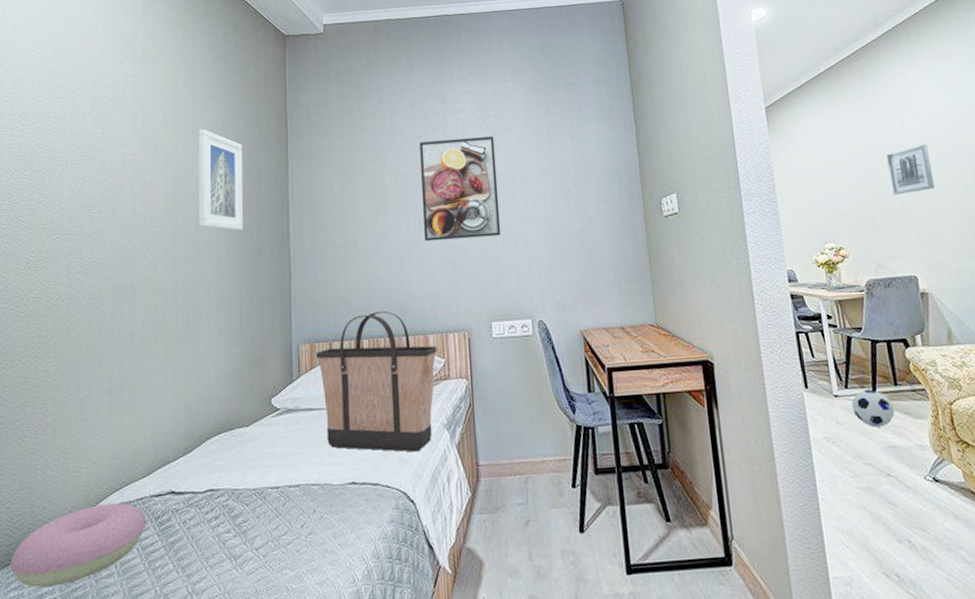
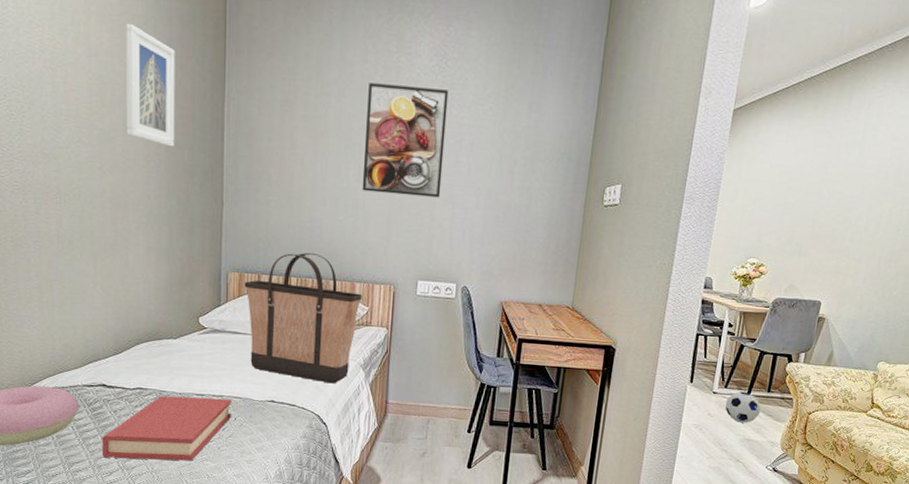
hardback book: none [170,488,310,582] -> present [102,396,231,461]
wall art: present [886,144,935,196] -> none [827,176,877,224]

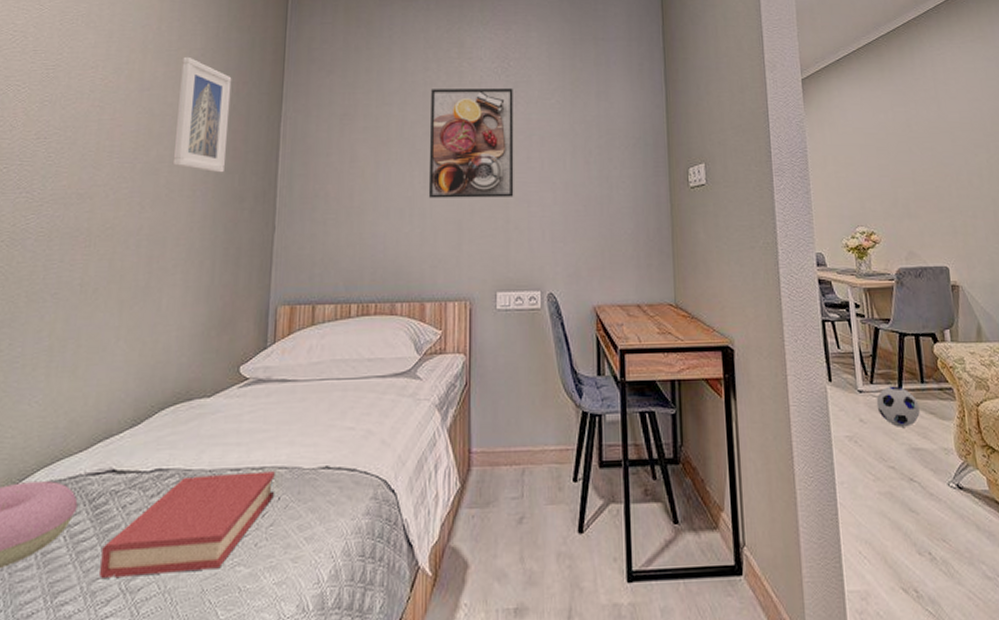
shopping bag: present [244,253,362,384] -> none [295,274,434,435]

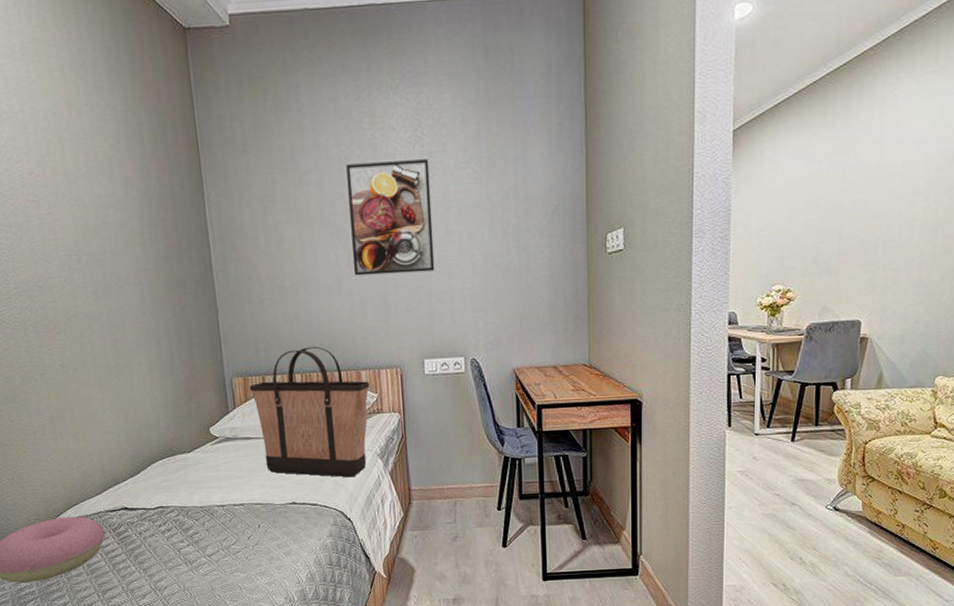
hardback book: present [100,471,275,578] -> none [131,507,255,581]
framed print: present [172,56,232,173] -> none [99,144,162,261]
shopping bag: none [295,274,434,435] -> present [249,347,370,478]
soccer ball: present [876,385,920,427] -> none [770,428,810,463]

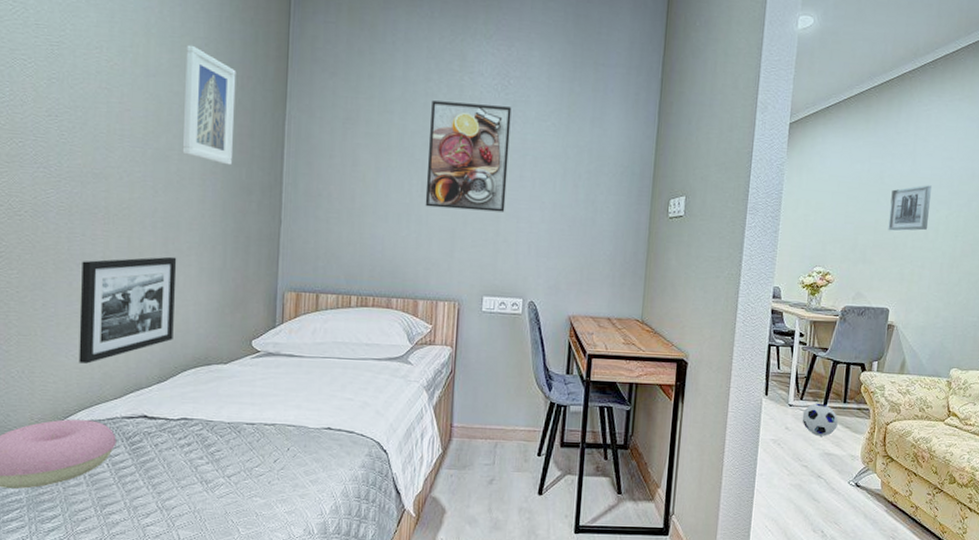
picture frame: none [44,357,138,466] -> present [78,256,177,364]
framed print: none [99,144,162,261] -> present [182,44,236,166]
shopping bag: present [249,347,370,478] -> none [301,270,426,408]
soccer ball: none [770,428,810,463] -> present [802,403,838,436]
wall art: none [854,177,904,235] -> present [888,185,932,232]

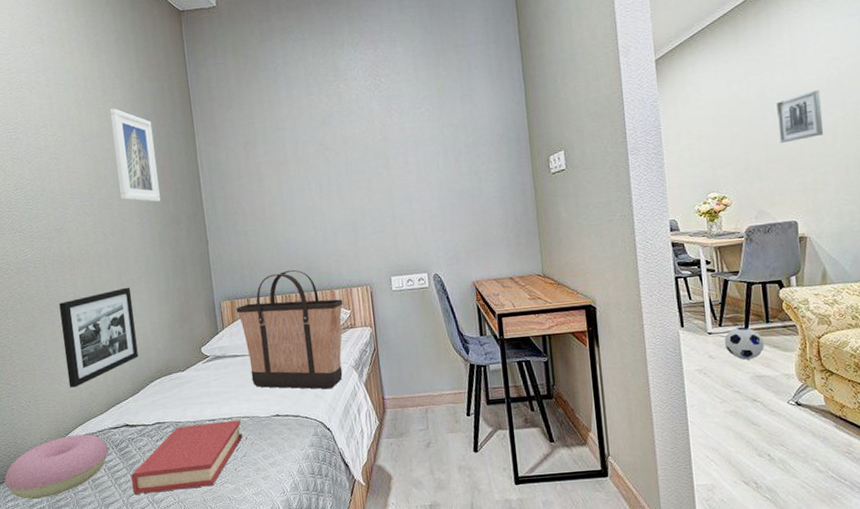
hardback book: none [140,426,284,498] -> present [131,420,242,494]
shopping bag: none [301,270,426,408] -> present [236,270,343,390]
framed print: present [425,100,512,212] -> none [316,102,397,206]

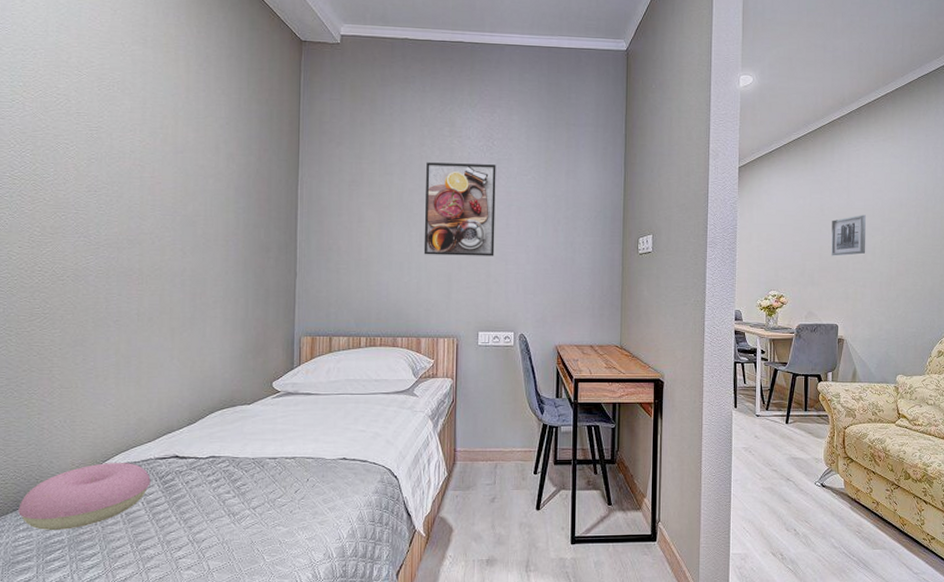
picture frame: present [59,287,139,388] -> none [116,310,204,411]
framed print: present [110,108,161,203] -> none [207,124,254,227]
hardback book: present [131,420,242,494] -> none [172,460,304,532]
shopping bag: present [236,270,343,390] -> none [316,314,428,437]
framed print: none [316,102,397,206] -> present [423,162,496,256]
soccer ball: present [724,326,764,360] -> none [769,412,801,442]

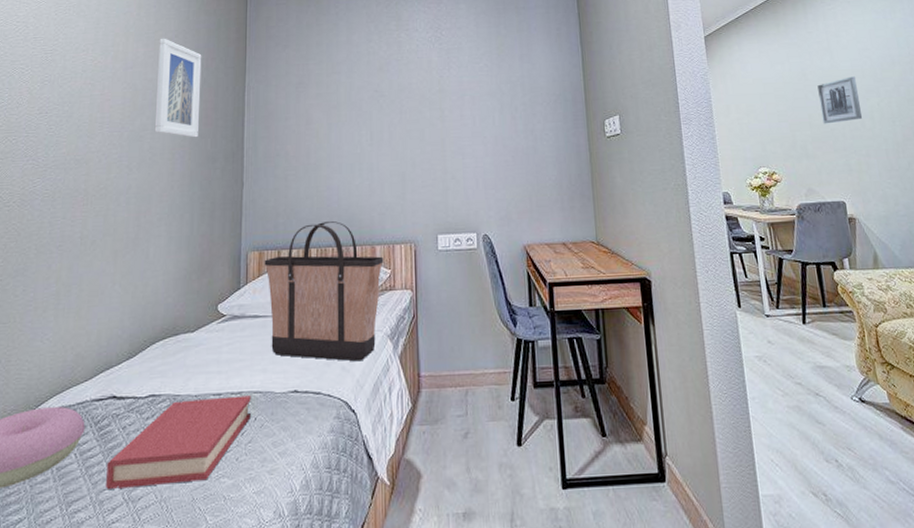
hardback book: none [172,460,304,532] -> present [106,395,251,489]
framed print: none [207,124,254,227] -> present [154,38,202,138]
shopping bag: none [316,314,428,437] -> present [264,221,384,362]
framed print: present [423,162,496,256] -> none [374,55,450,154]

